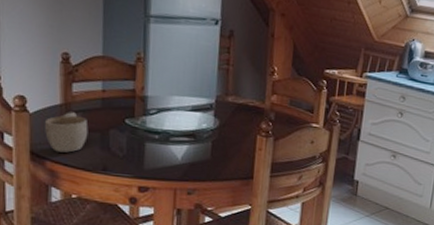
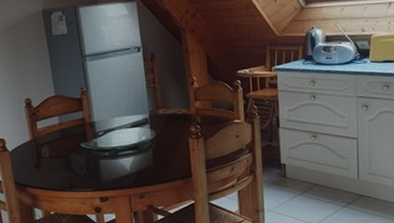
cup: present [45,112,88,153] -> none [22,145,55,179]

